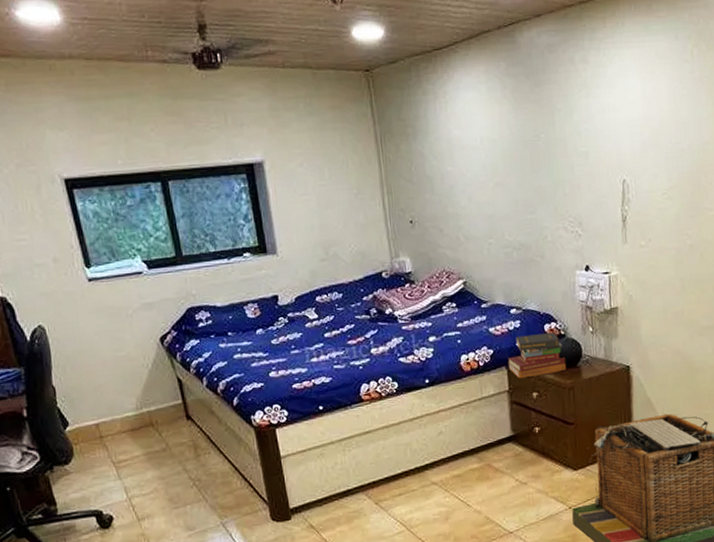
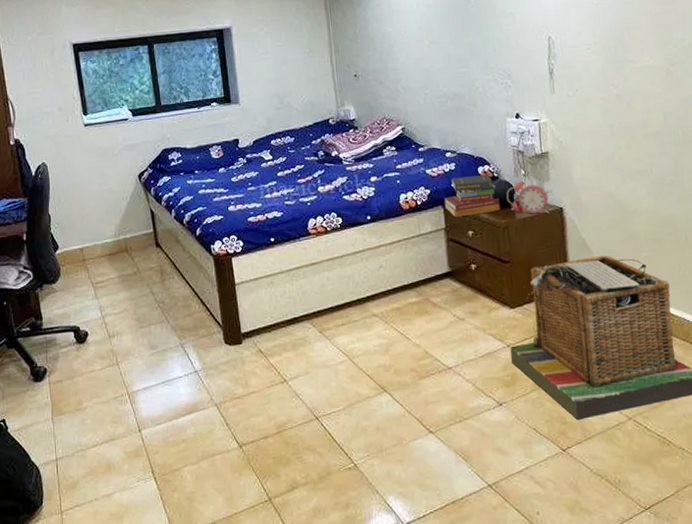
alarm clock: none [573,338,620,373] -> present [506,181,552,214]

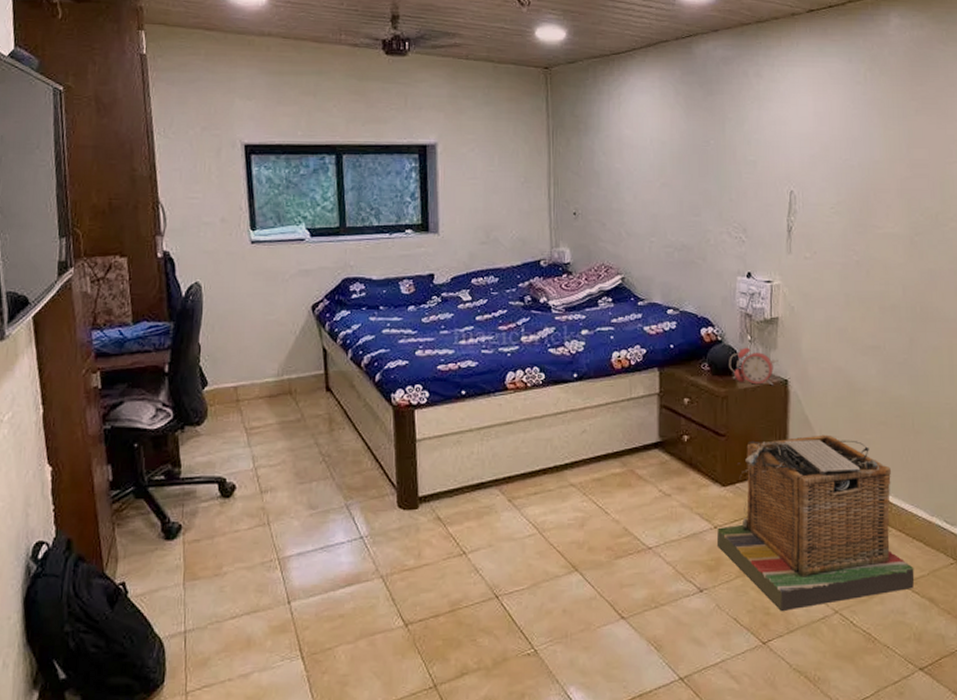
books: present [443,175,501,218] -> none [660,338,721,382]

